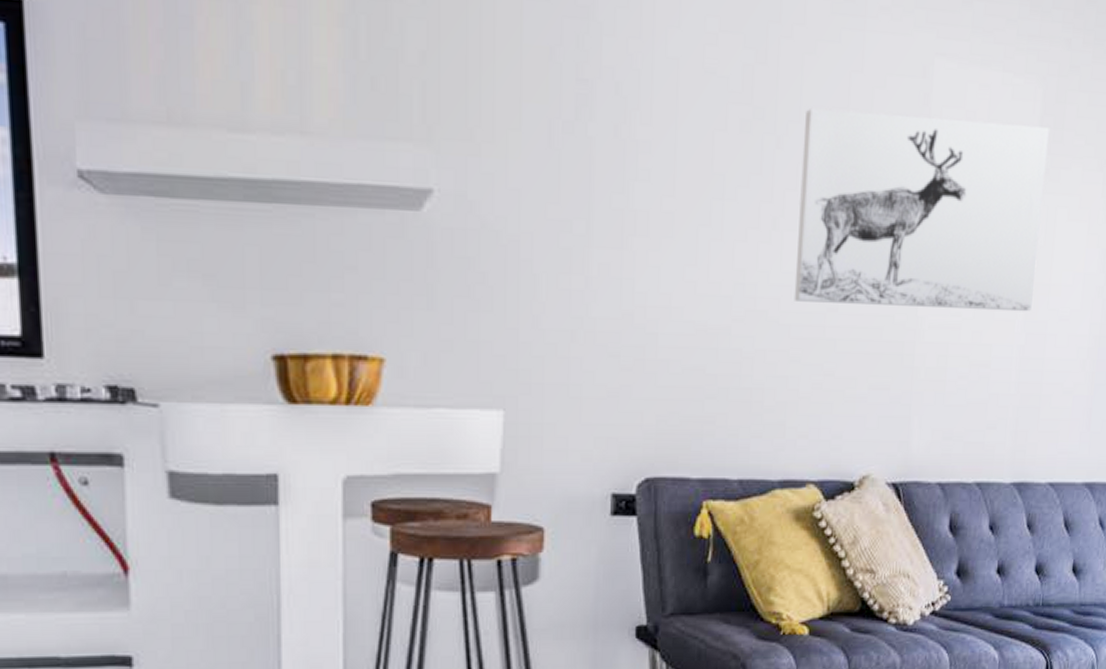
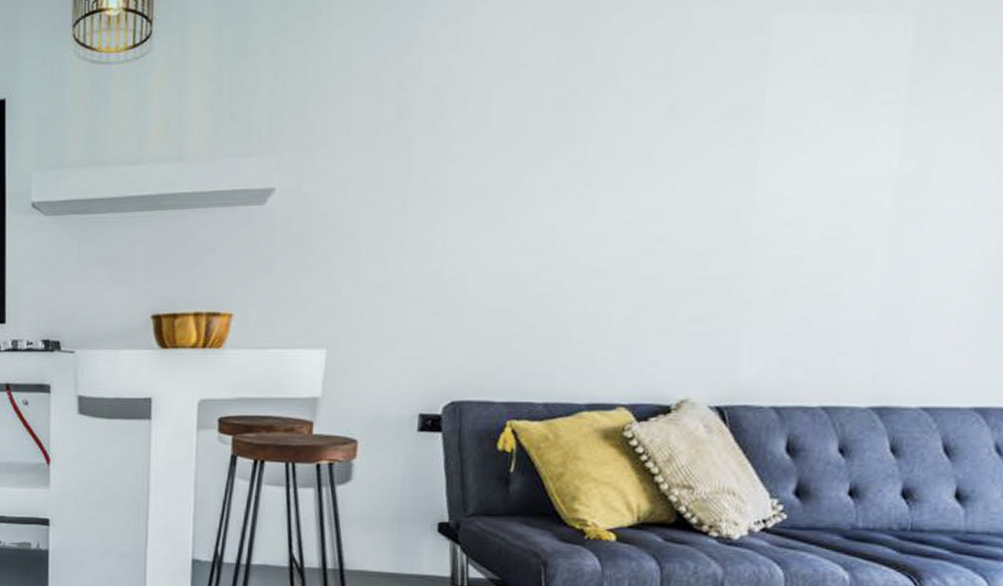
wall art: present [794,107,1049,312] -> none [606,58,925,248]

